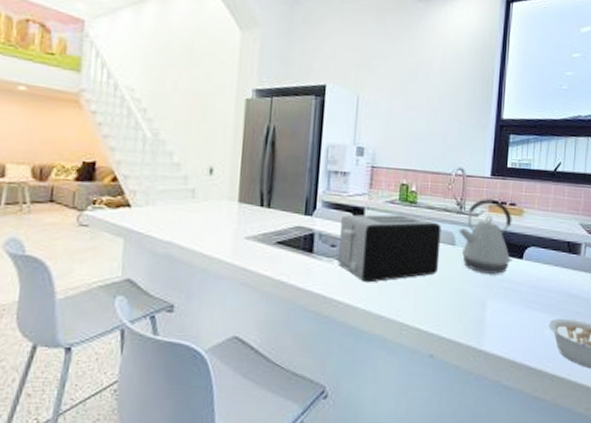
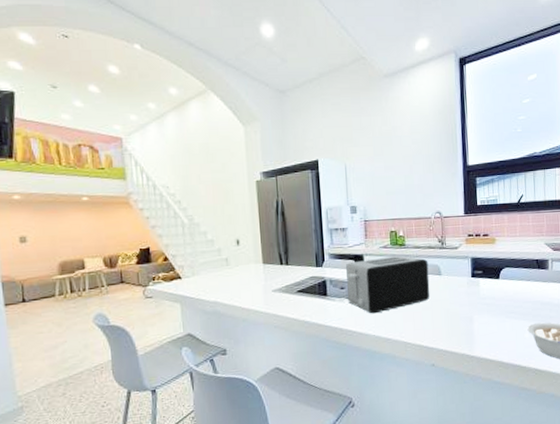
kettle: present [458,199,513,274] -> none [442,233,491,295]

